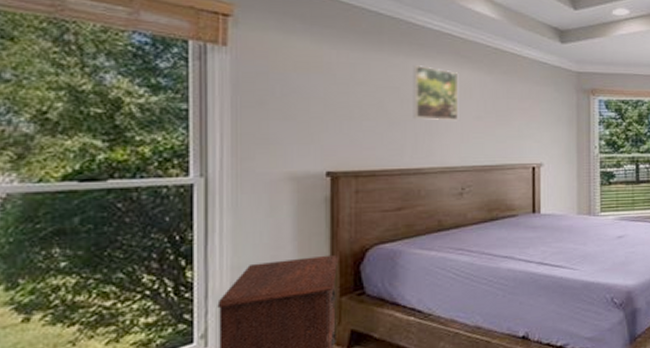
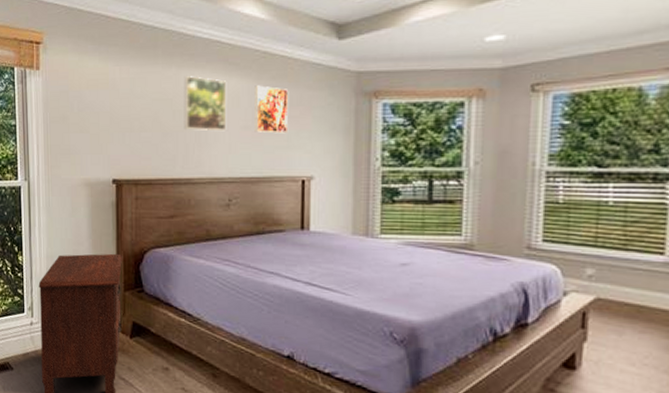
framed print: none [487,78,518,124] -> present [254,85,288,134]

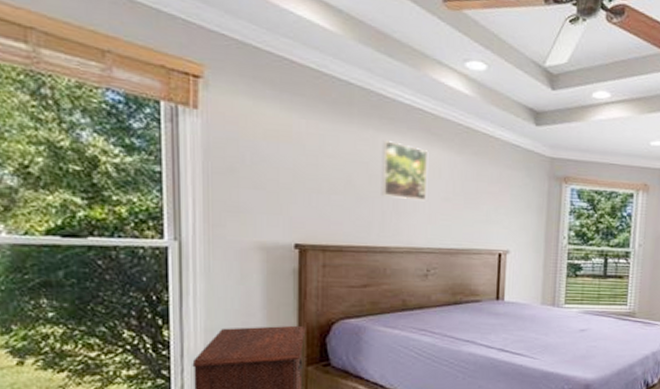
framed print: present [254,85,288,134] -> none [455,159,488,208]

